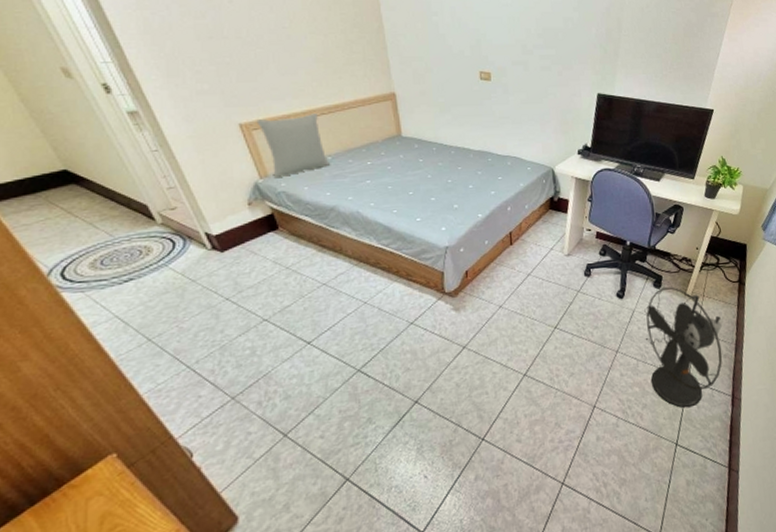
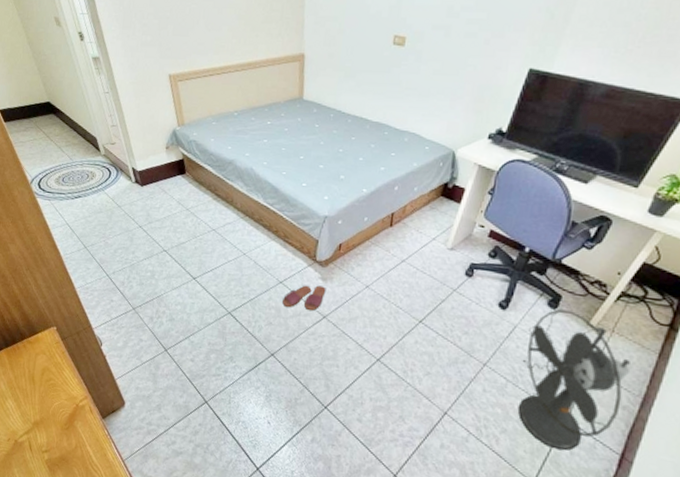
pillow: present [256,113,330,179] -> none [182,70,235,128]
slippers: none [417,316,461,347] -> present [282,285,326,310]

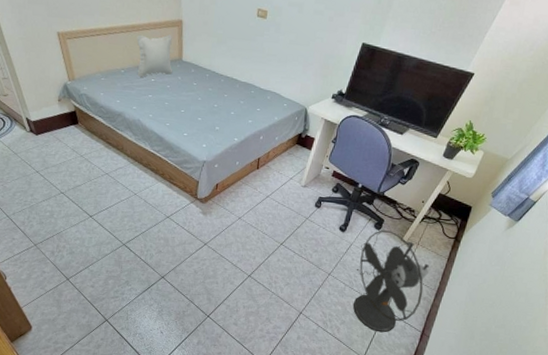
cushion: none [252,71,292,120] -> present [137,34,173,77]
slippers: present [282,285,326,310] -> none [170,218,206,239]

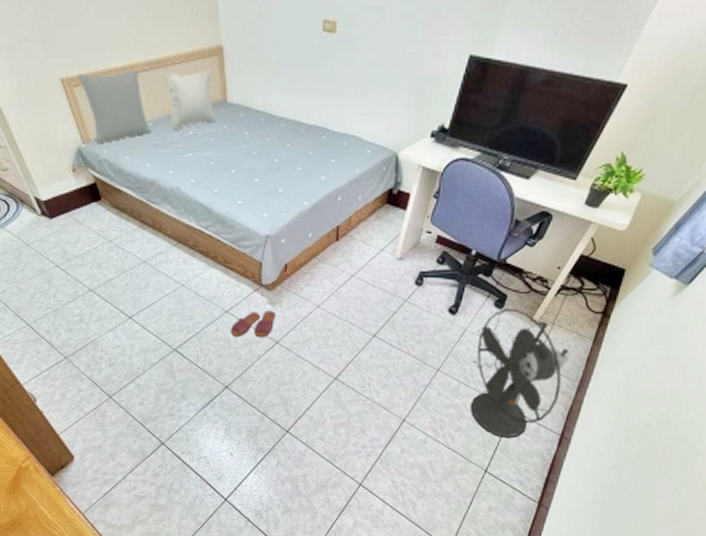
pillow: none [70,30,122,83] -> present [77,69,151,144]
slippers: none [170,218,206,239] -> present [231,310,276,337]

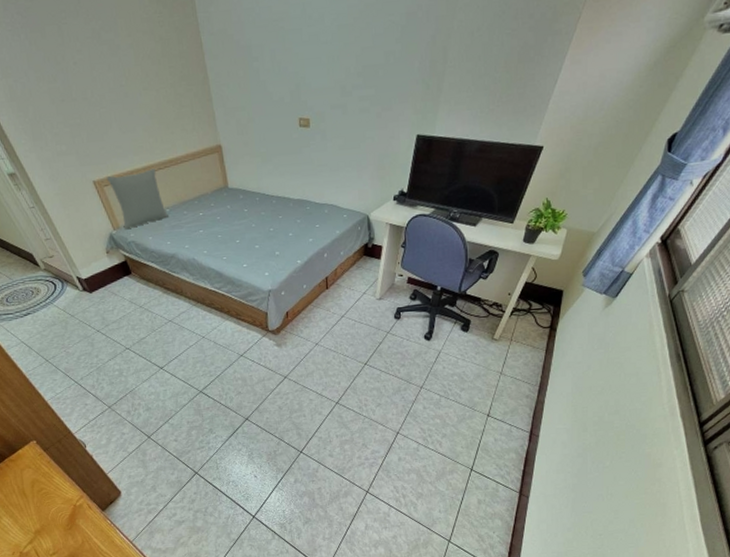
cushion: present [165,68,217,130] -> none [176,163,221,213]
slippers: present [231,310,276,337] -> none [246,351,283,375]
electric fan: present [470,308,569,439] -> none [449,330,528,440]

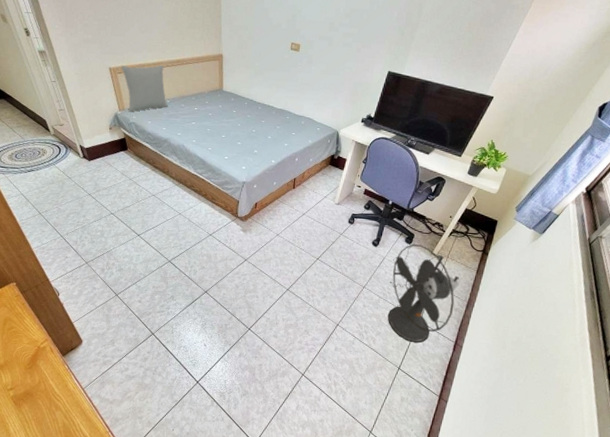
electric fan: none [449,330,528,440] -> present [387,244,460,343]

